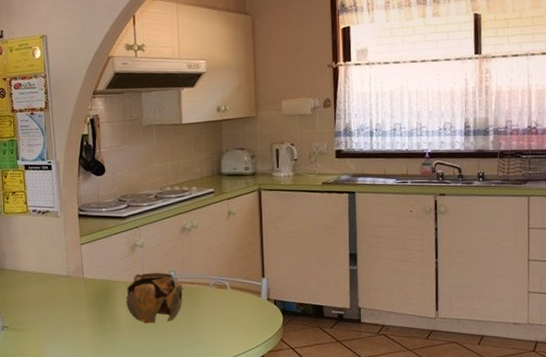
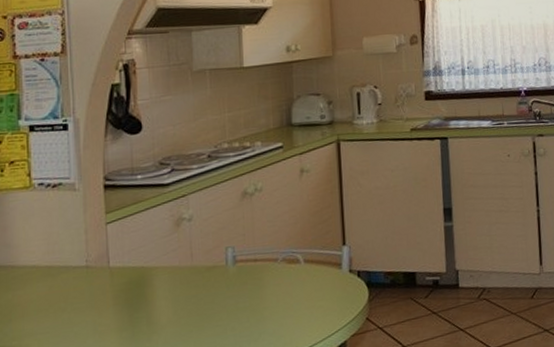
teapot: present [125,273,183,324] -> none [167,250,244,319]

